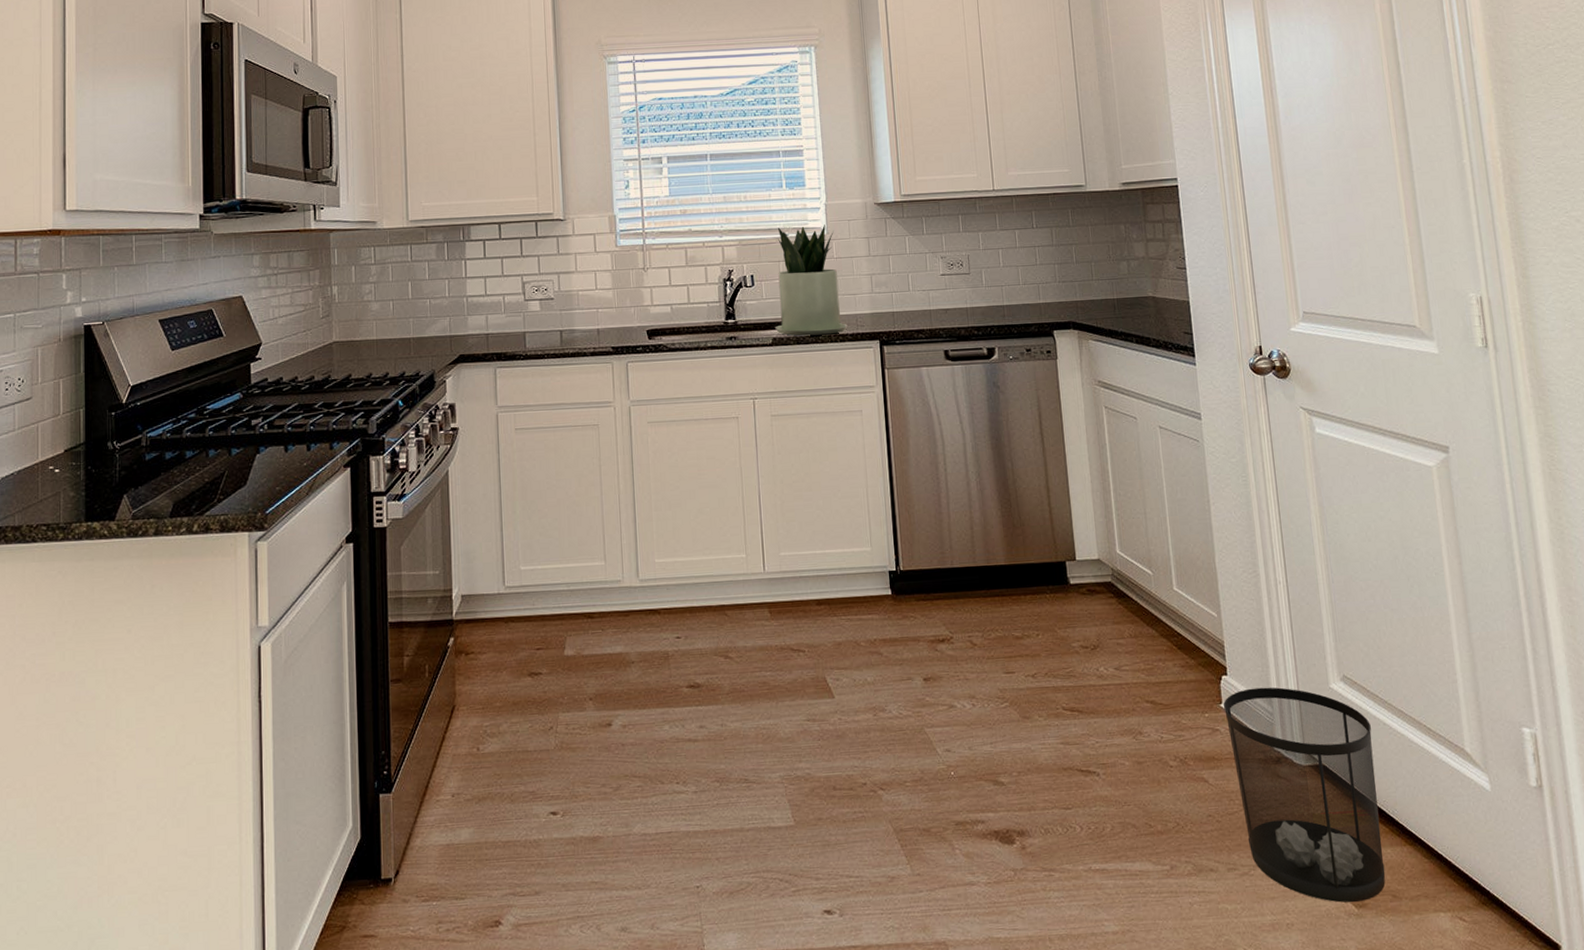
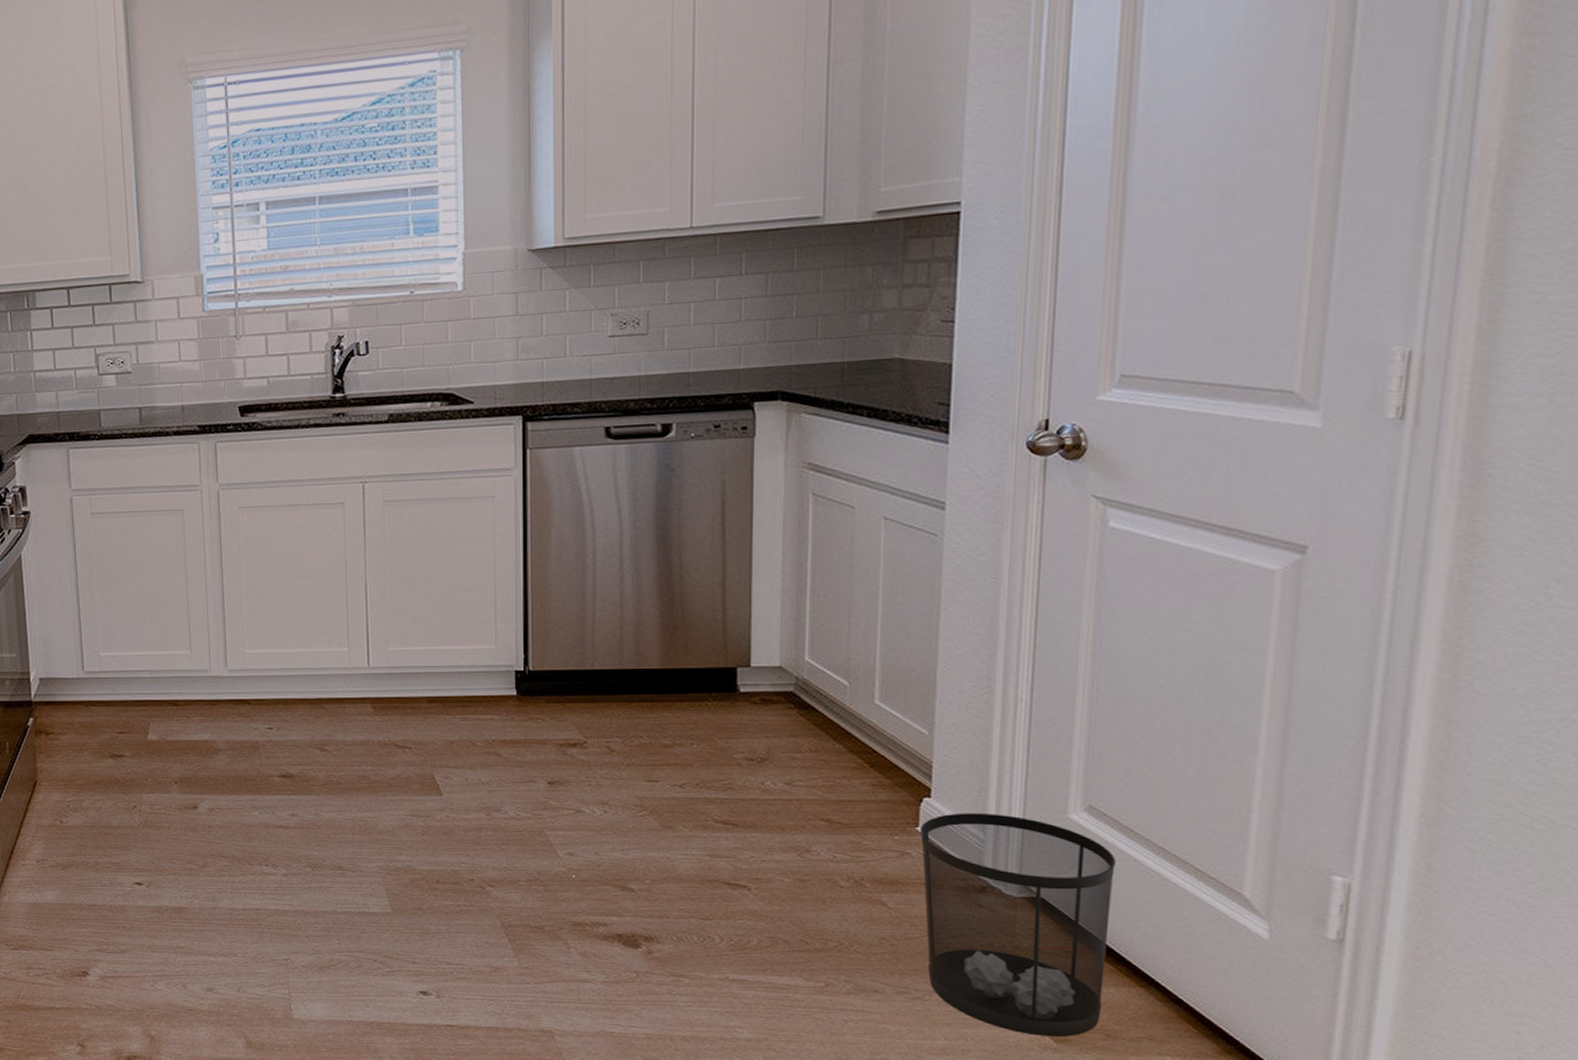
planter: present [775,224,848,336] -> none [392,278,483,412]

